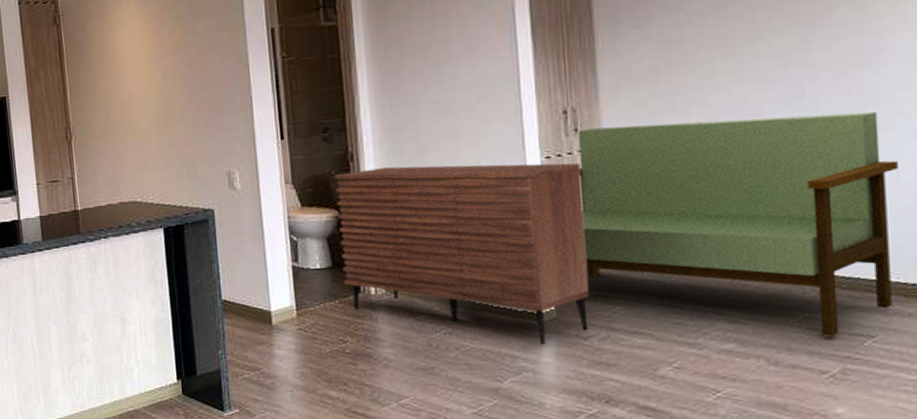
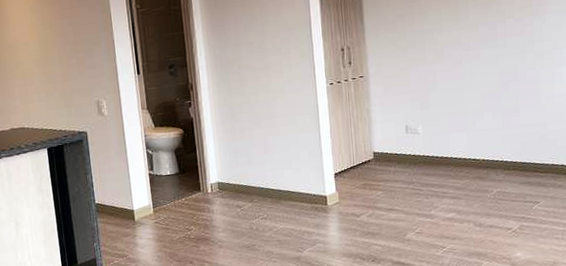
sideboard: present [335,163,589,345] -> none [179,87,361,223]
sofa: present [577,111,898,336] -> none [351,46,553,204]

